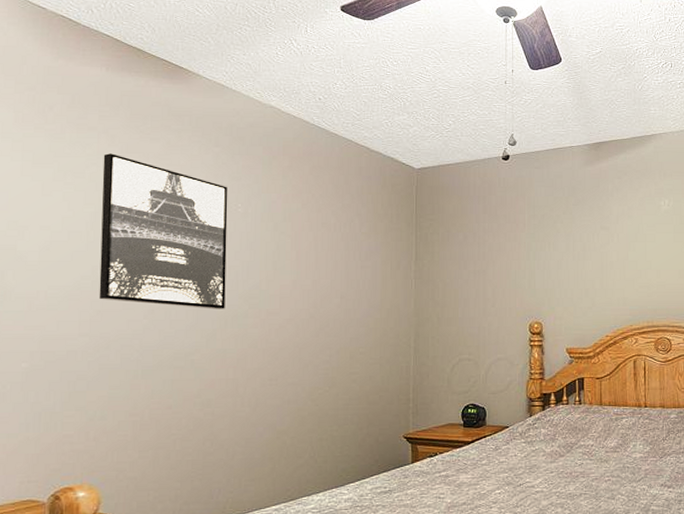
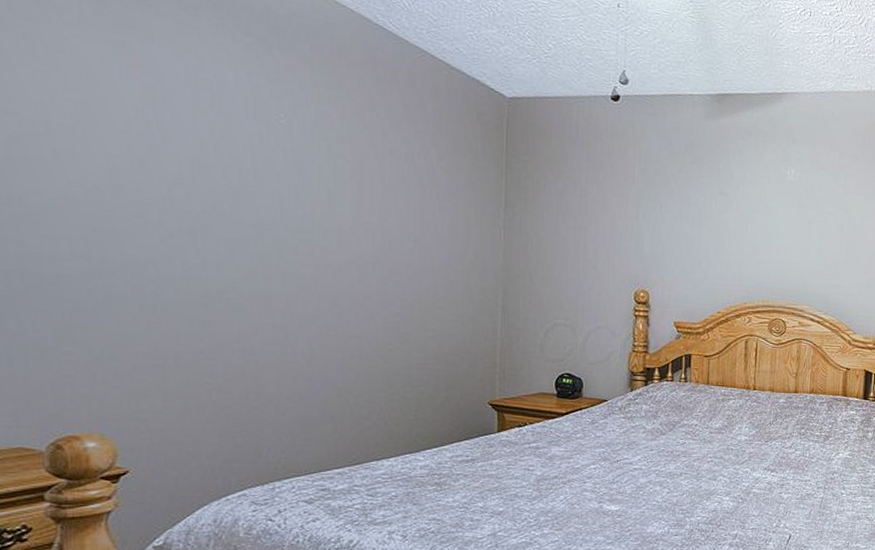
wall art: present [99,153,228,309] -> none [88,24,268,242]

